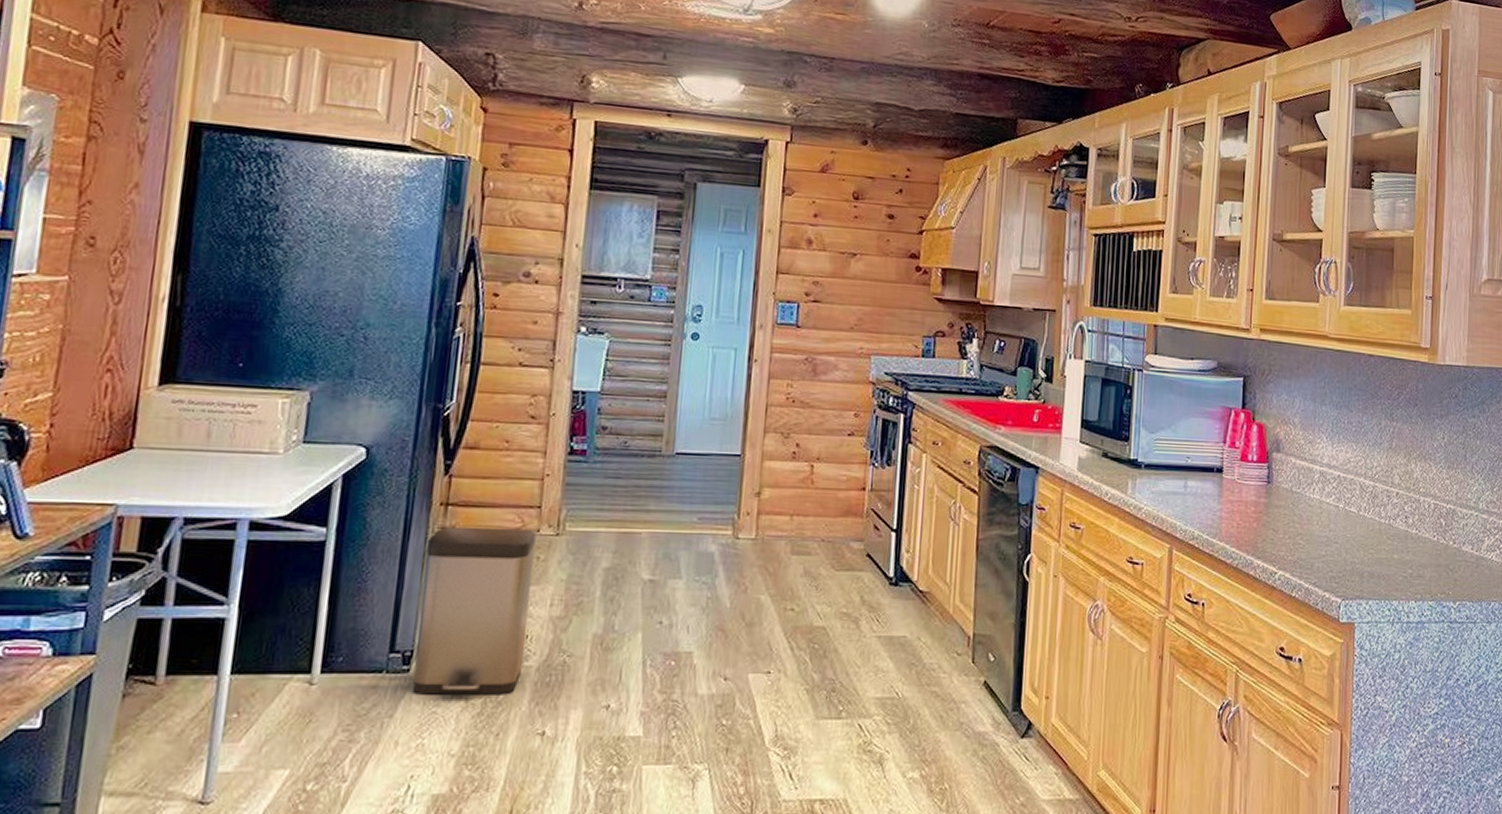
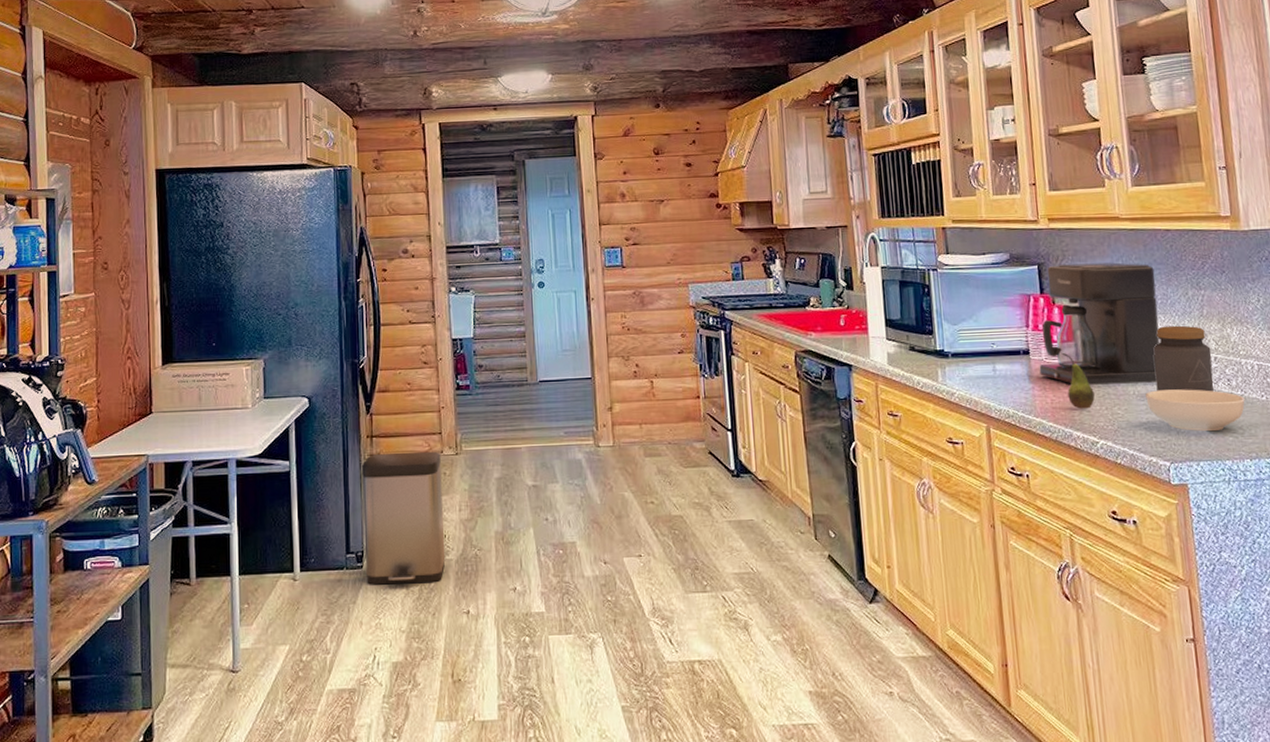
coffee maker: none [1230,379,1353,515] -> present [1039,262,1160,385]
fruit: none [1254,475,1280,536] -> present [1062,353,1095,409]
bowl: none [1328,522,1418,570] -> present [1145,389,1245,432]
jar: none [1339,455,1394,528] -> present [1153,325,1214,392]

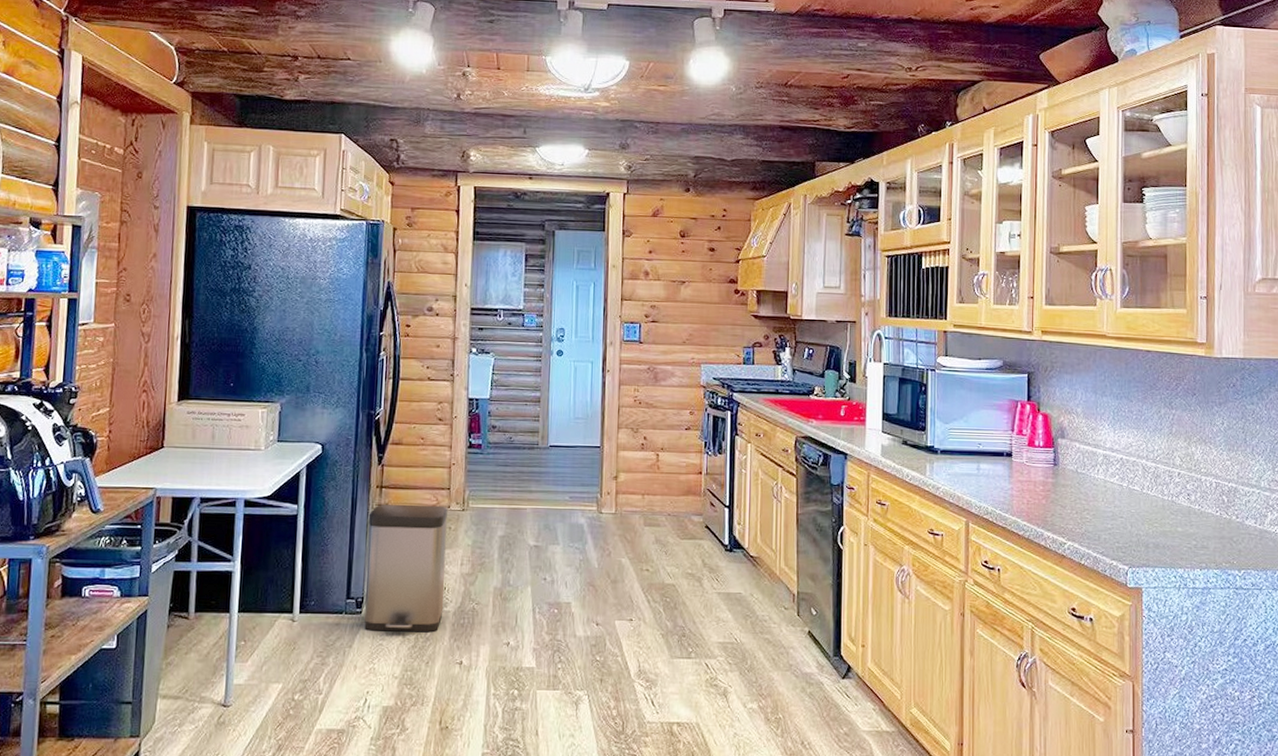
coffee maker: present [1039,262,1160,385] -> none [1019,375,1133,493]
fruit: present [1062,353,1095,409] -> none [1042,458,1067,511]
bowl: present [1145,389,1245,432] -> none [1113,499,1201,541]
jar: present [1153,325,1214,392] -> none [1123,440,1176,505]

